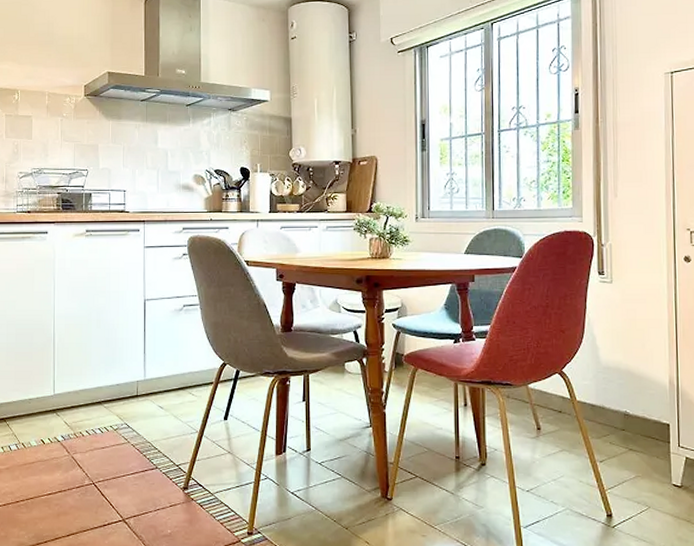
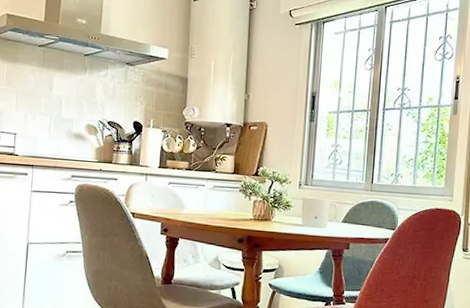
mug: none [420,230,460,262] -> present [301,197,339,228]

